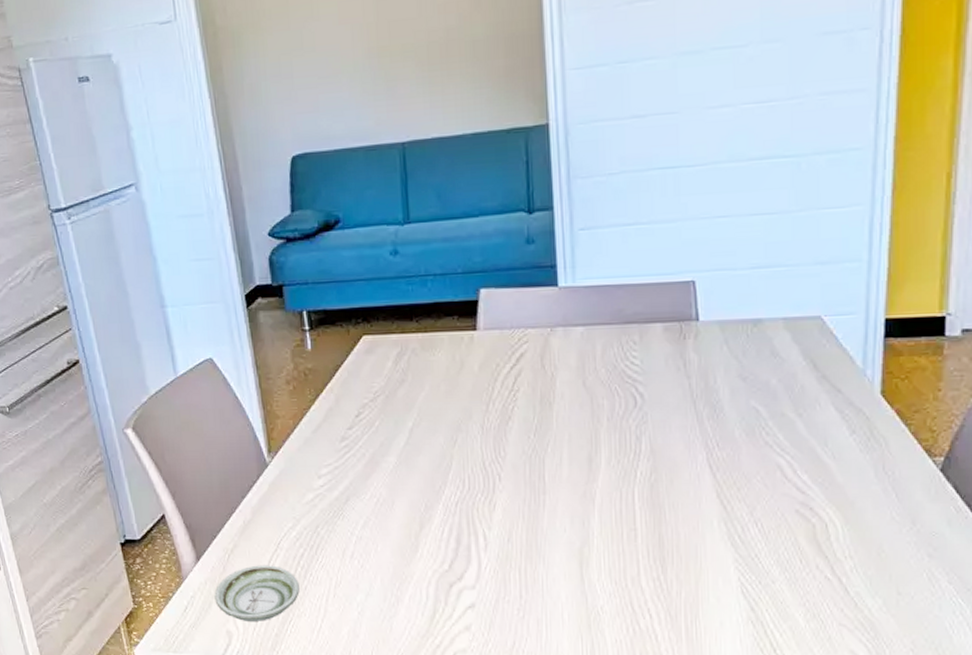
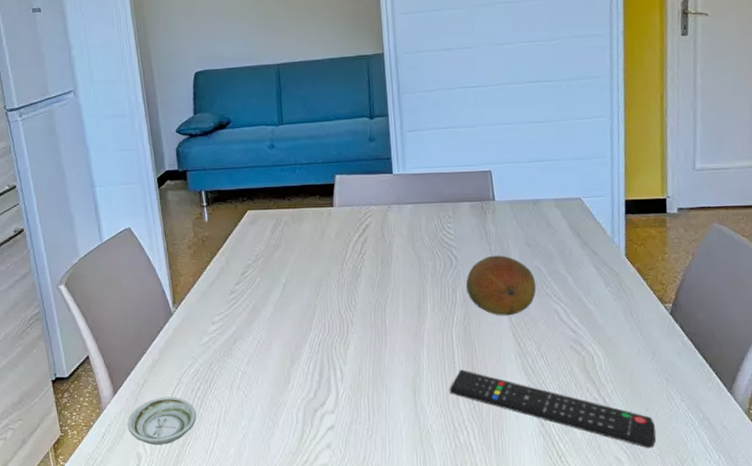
remote control: none [627,538,910,642] -> present [449,370,657,449]
fruit: none [654,392,752,471] -> present [465,255,537,316]

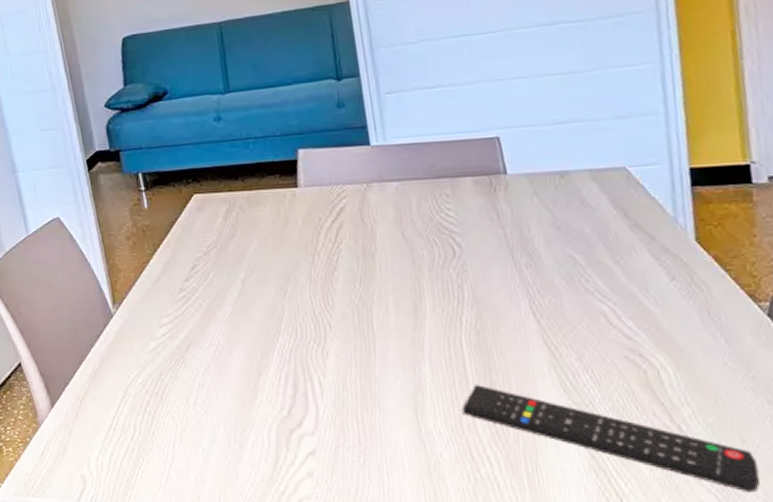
saucer: present [127,397,196,445] -> none [68,411,148,466]
fruit: present [465,255,537,316] -> none [475,242,572,318]

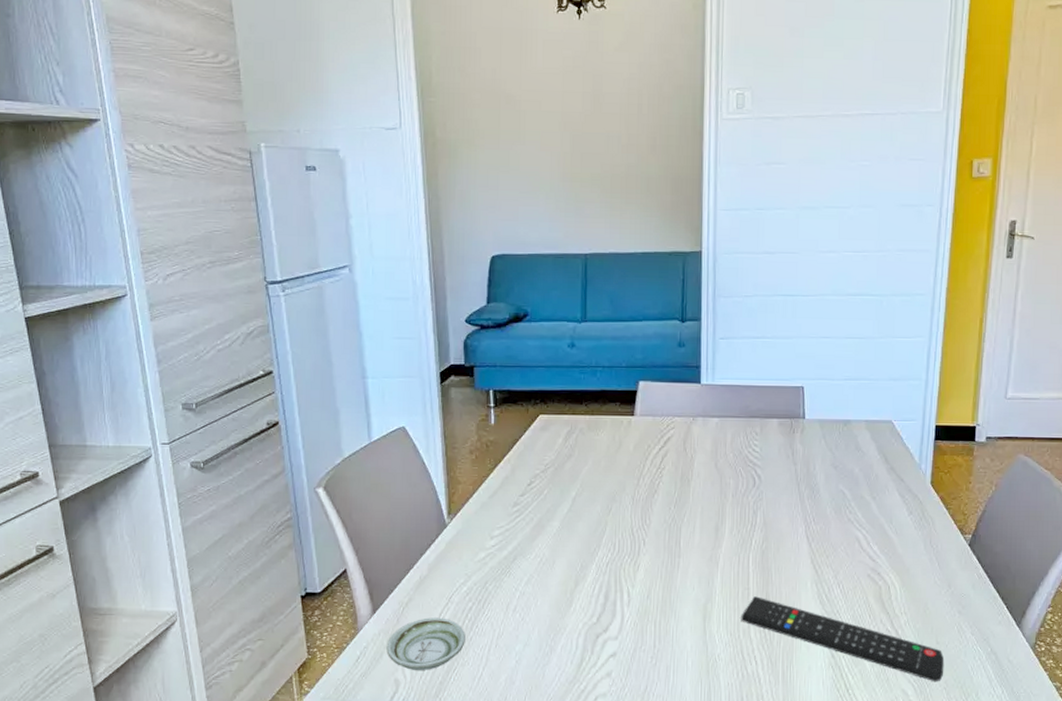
saucer: none [68,411,148,466] -> present [386,617,465,670]

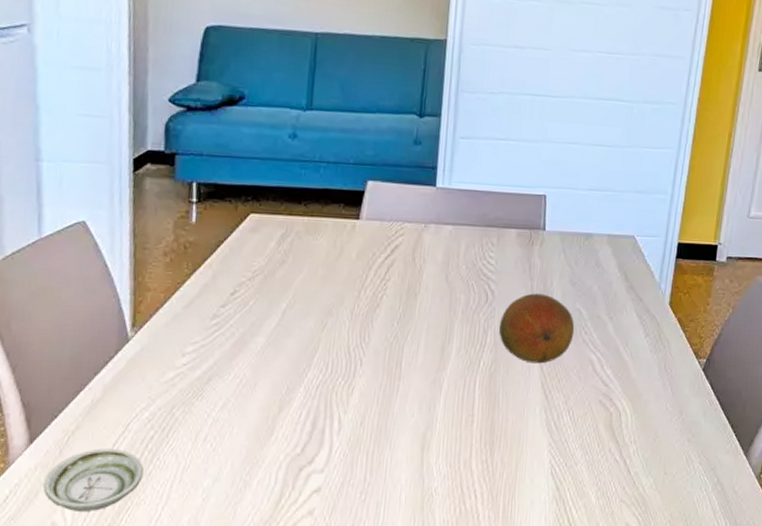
remote control: present [741,596,945,682] -> none [462,424,671,515]
fruit: none [767,477,839,541] -> present [498,293,575,364]

